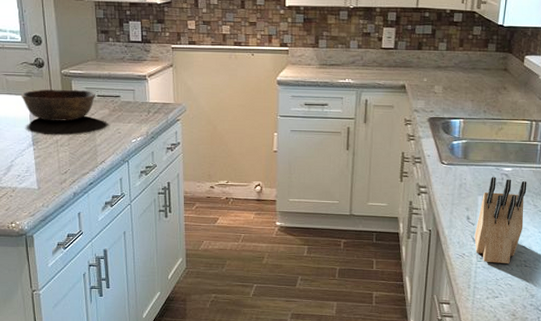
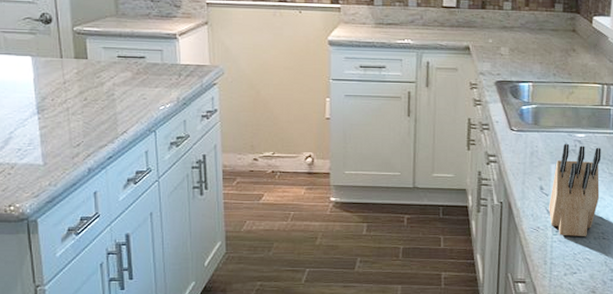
bowl: present [20,89,96,121] -> none [22,48,116,86]

